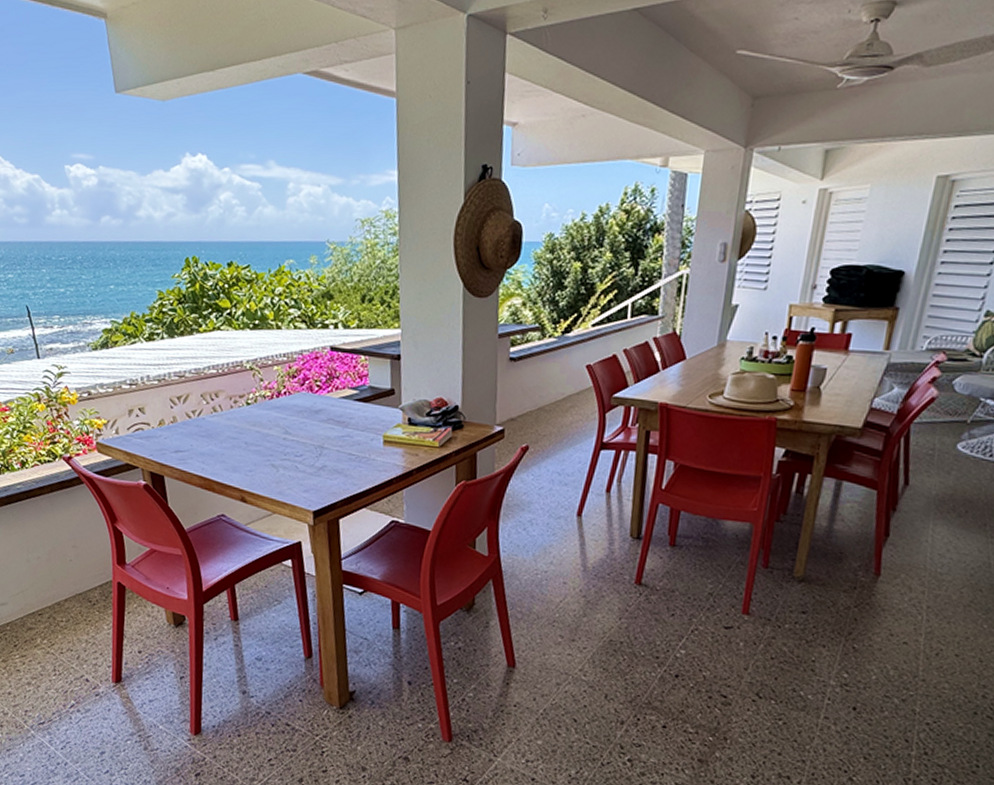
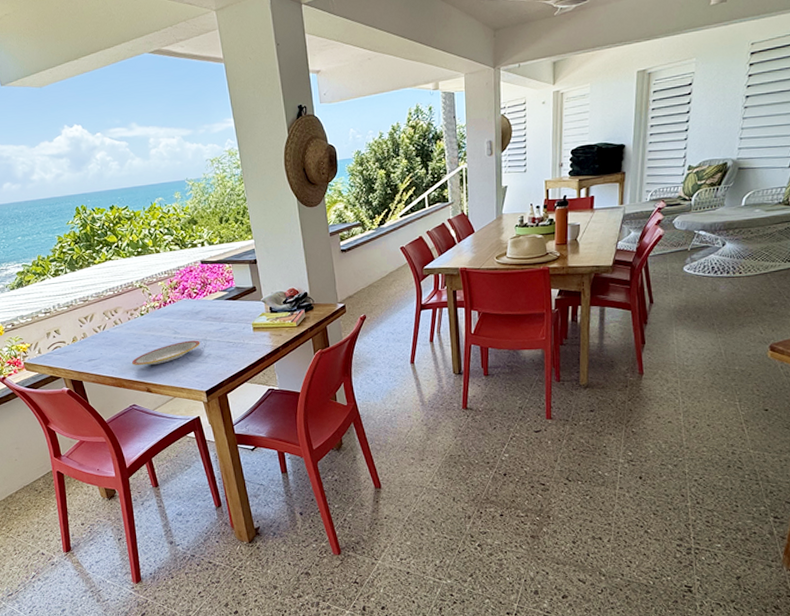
plate: none [227,444,316,469] -> present [131,340,201,365]

